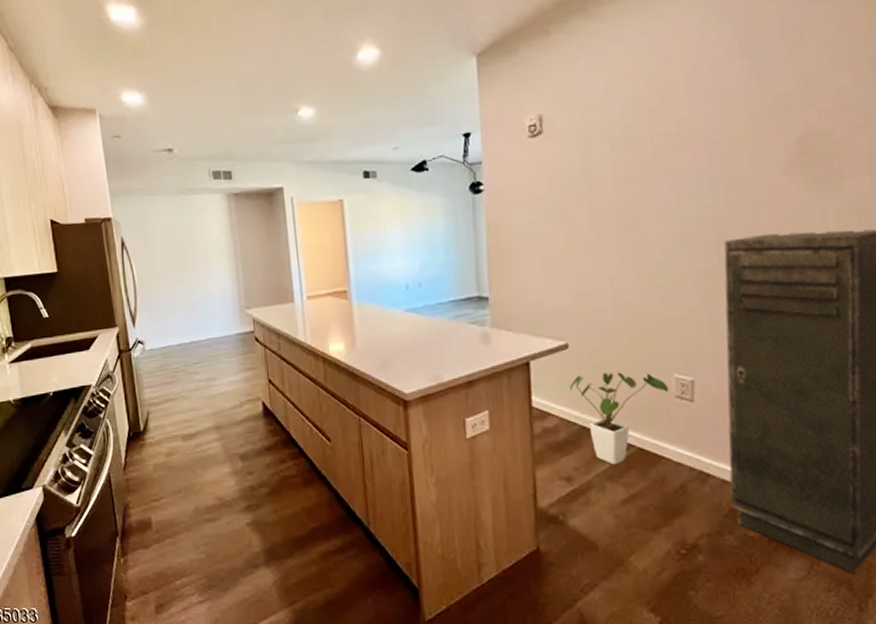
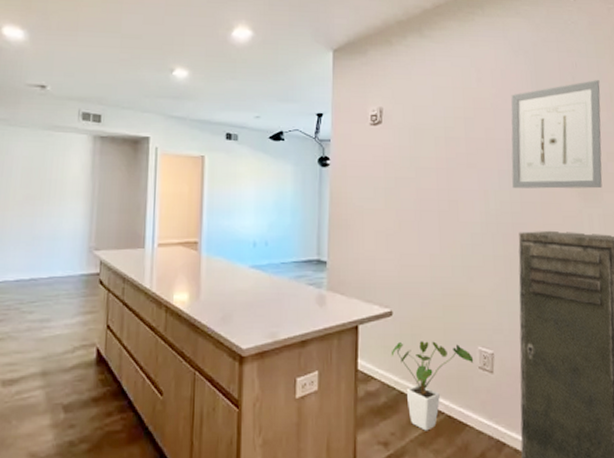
wall art: none [711,30,843,188] -> present [511,80,602,189]

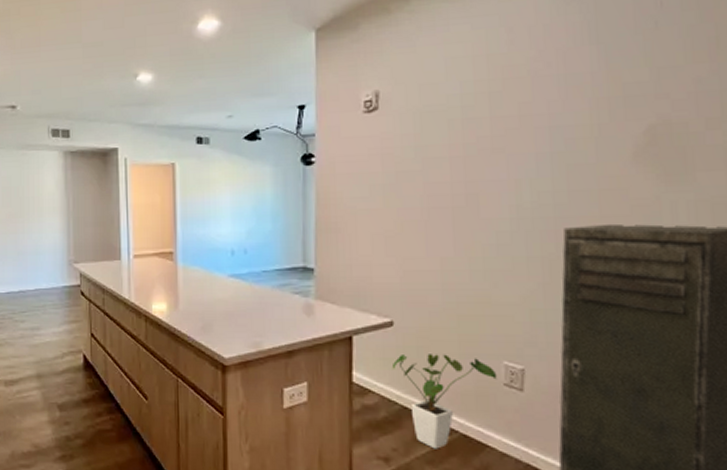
wall art: present [511,80,602,189] -> none [555,20,700,174]

